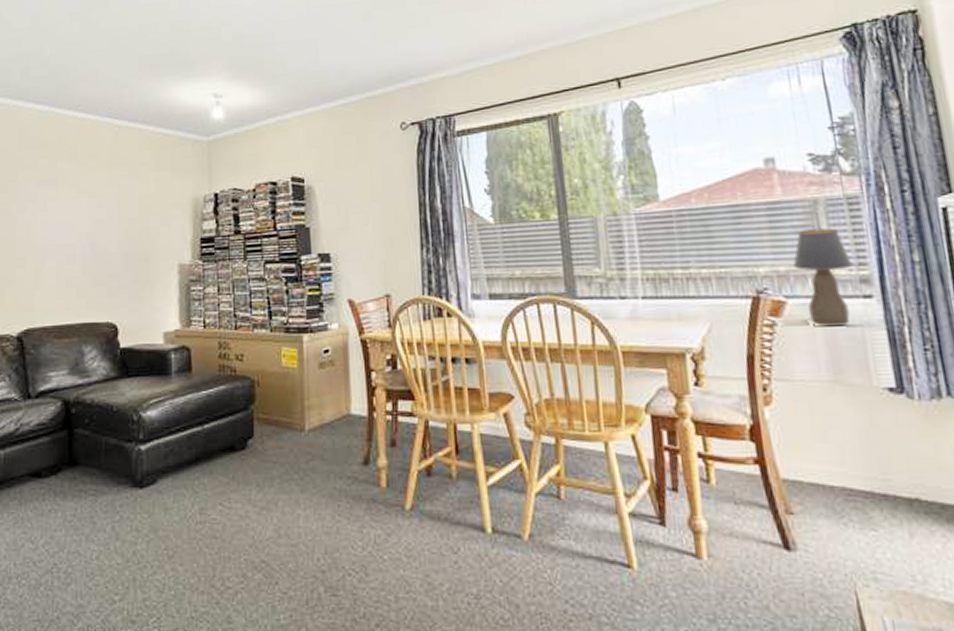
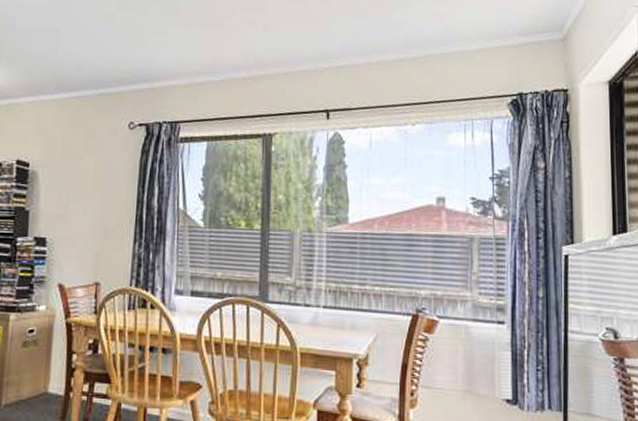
table lamp: present [792,227,854,327] -> none [447,261,494,346]

